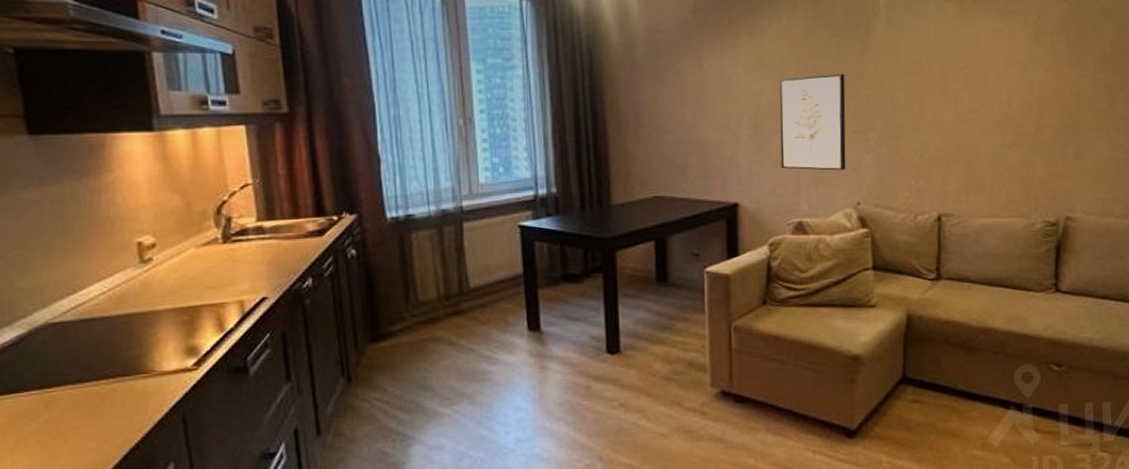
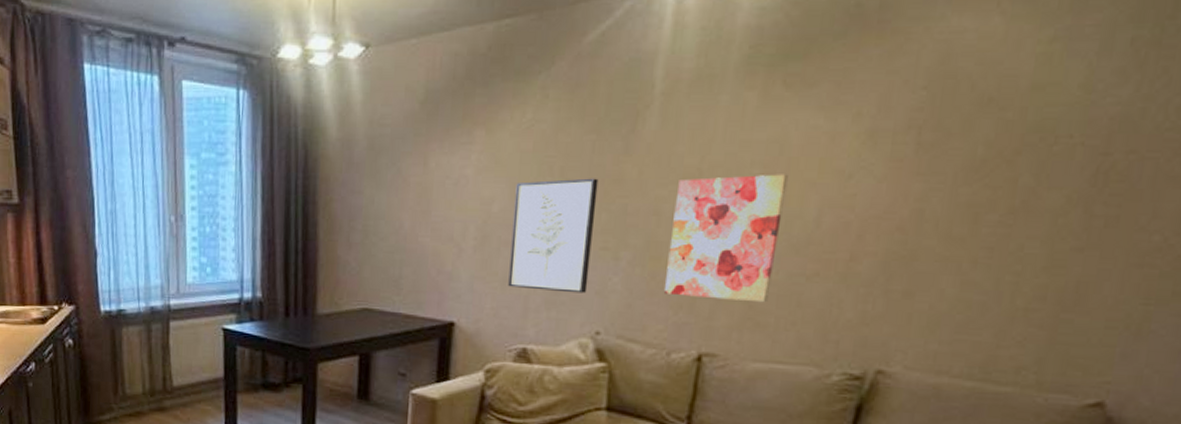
wall art: none [905,67,985,169] -> present [663,174,788,303]

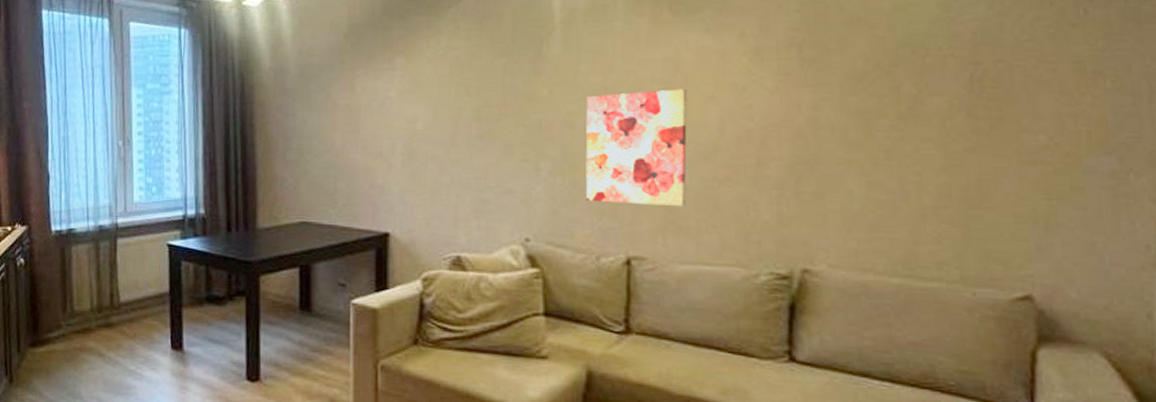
wall art: present [508,178,599,294] -> none [437,97,513,202]

